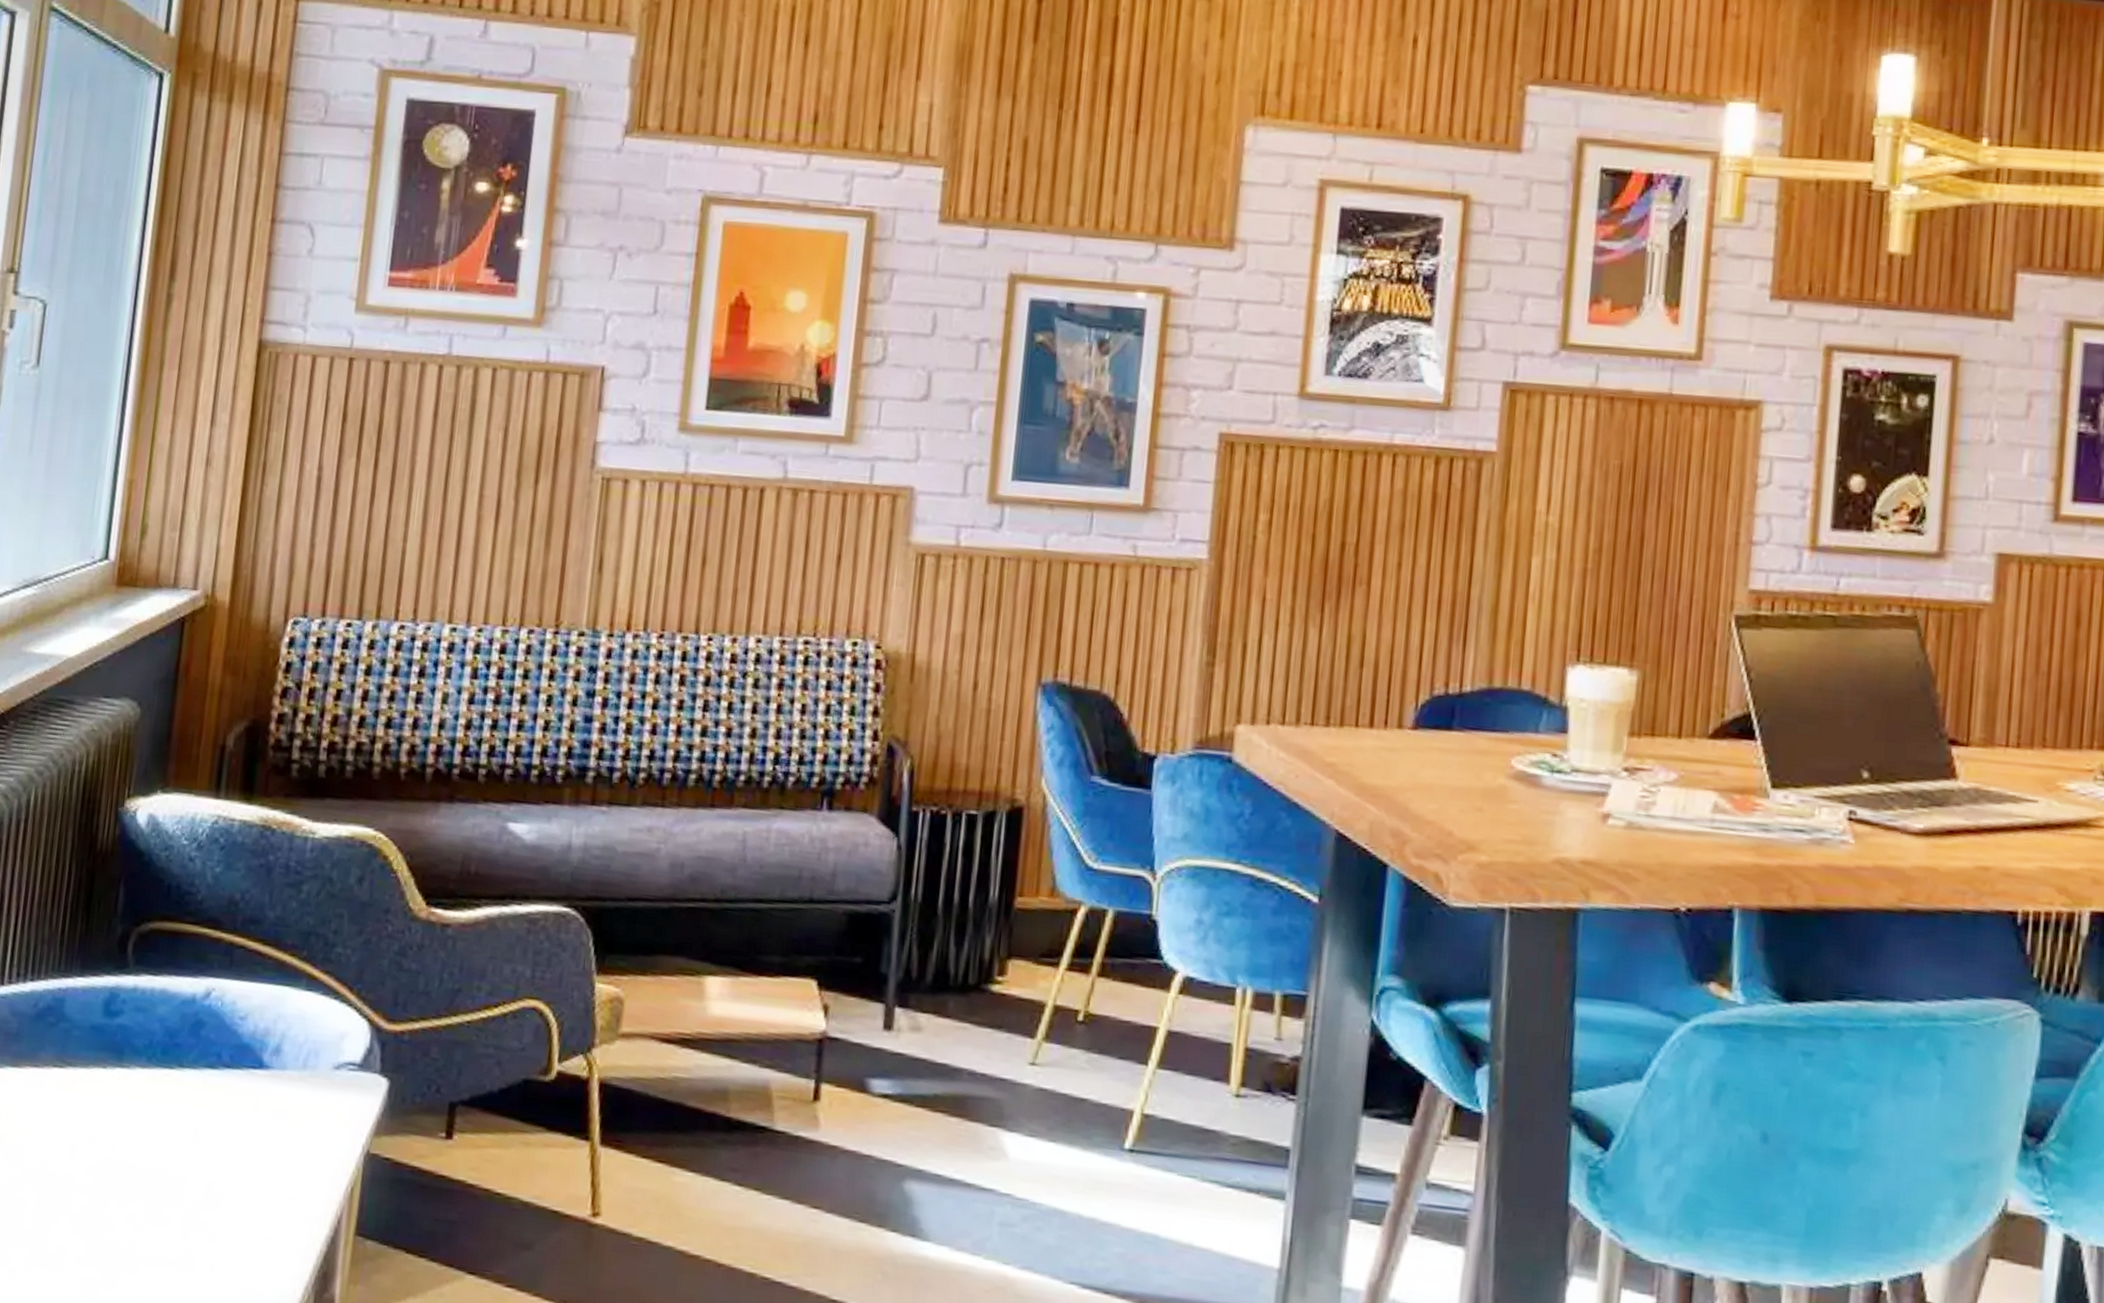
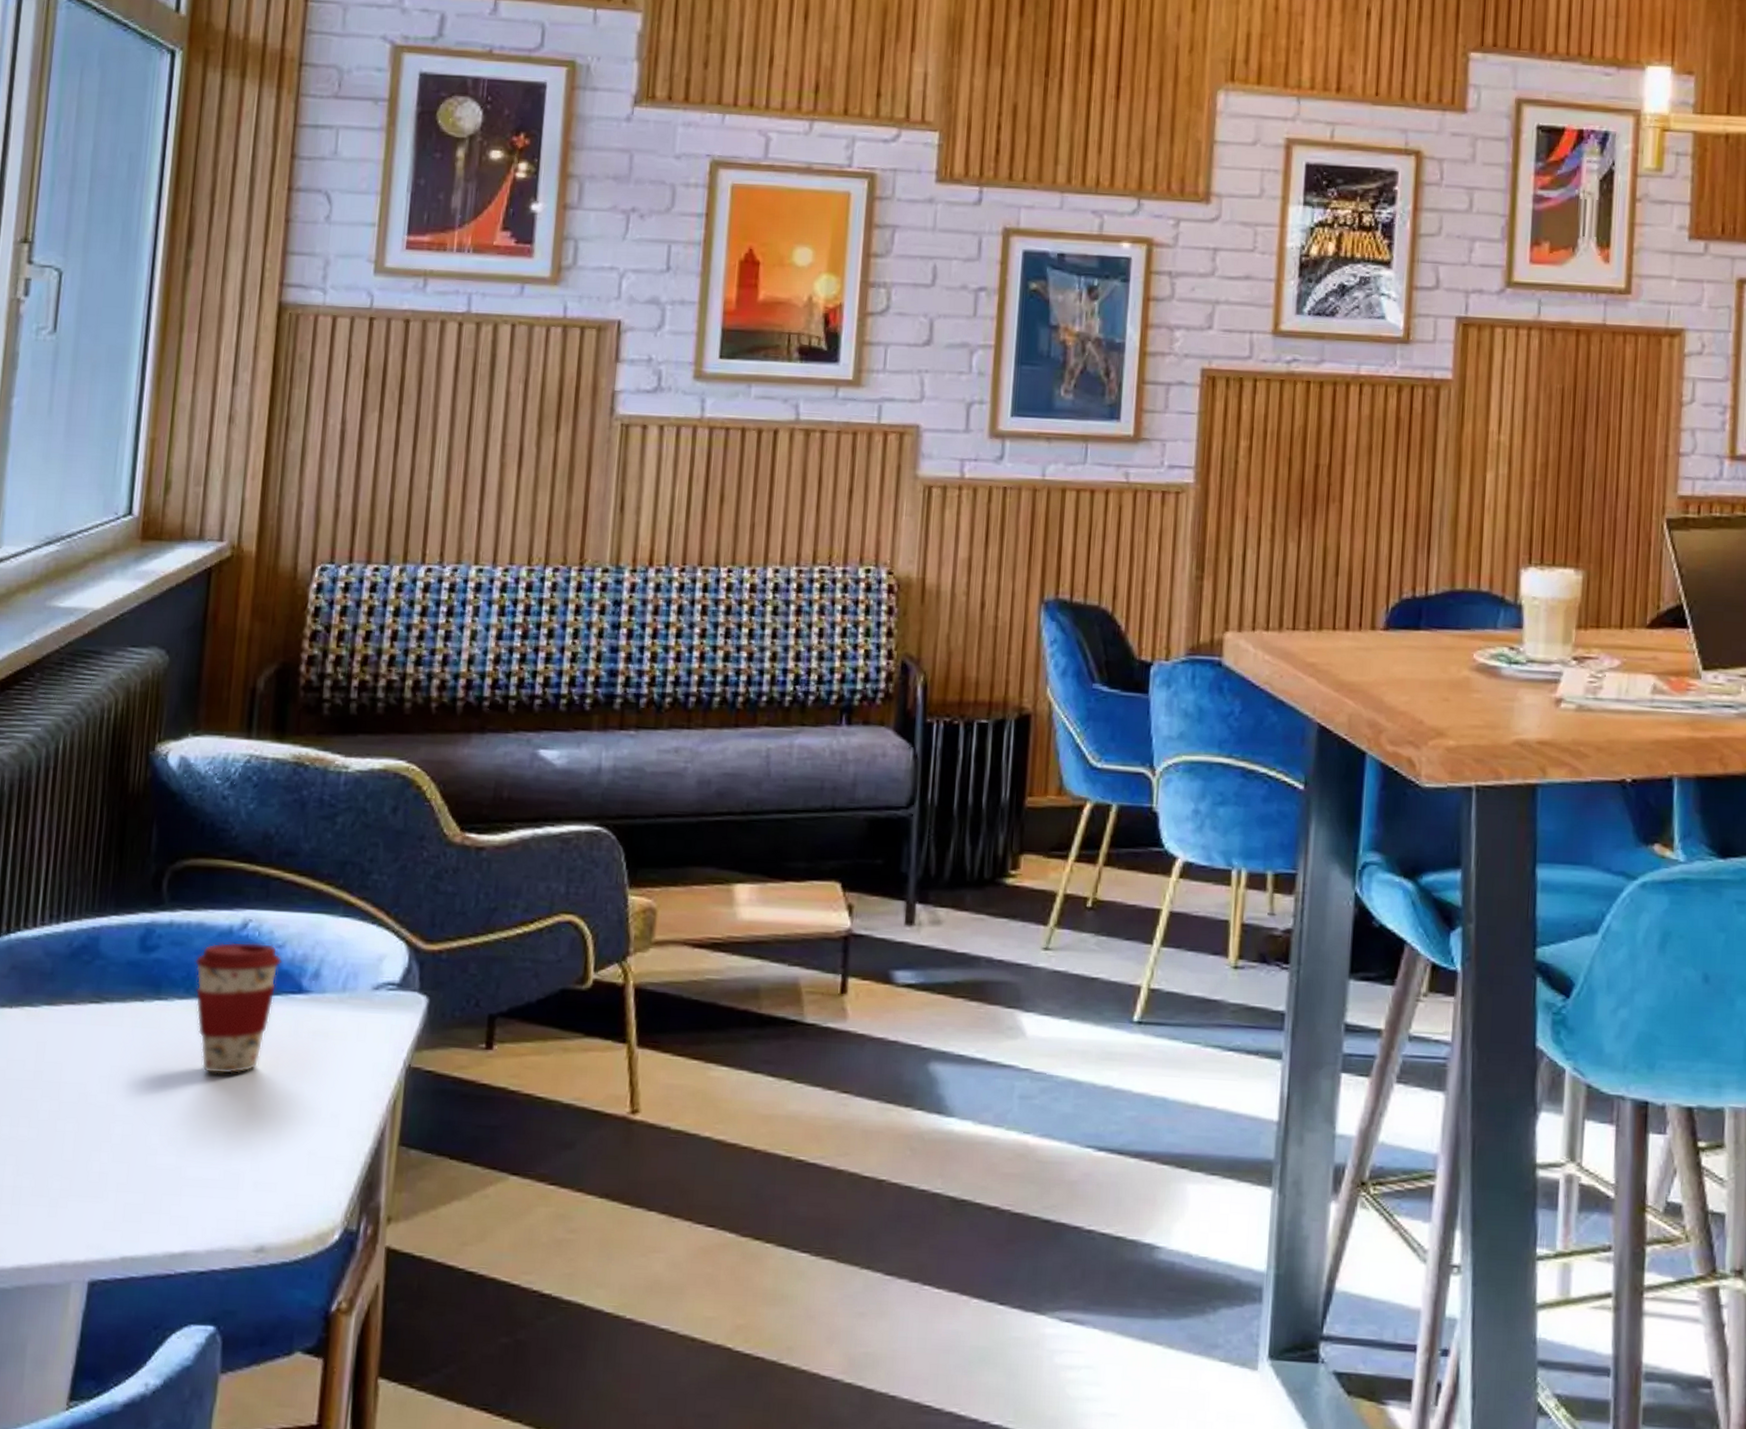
coffee cup: none [157,1011,244,1150] -> present [195,941,283,1075]

